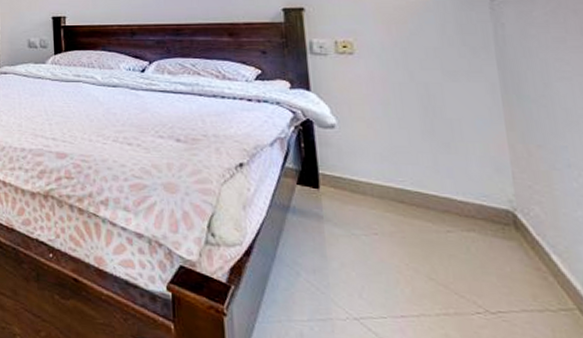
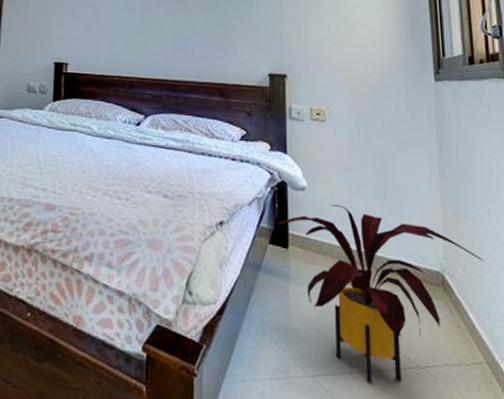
house plant: none [302,140,570,328] -> present [275,204,485,383]

